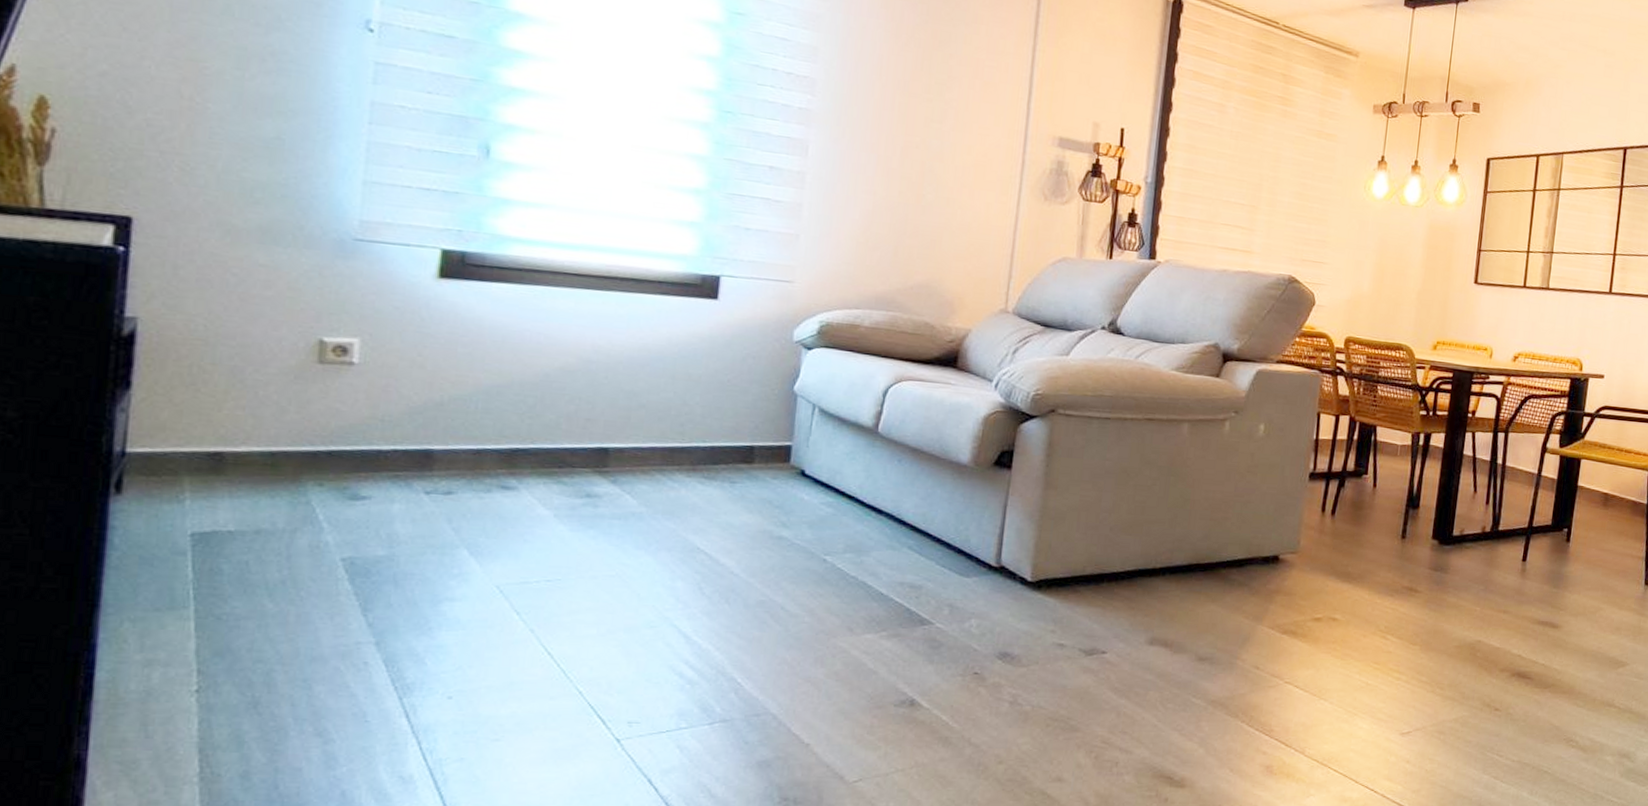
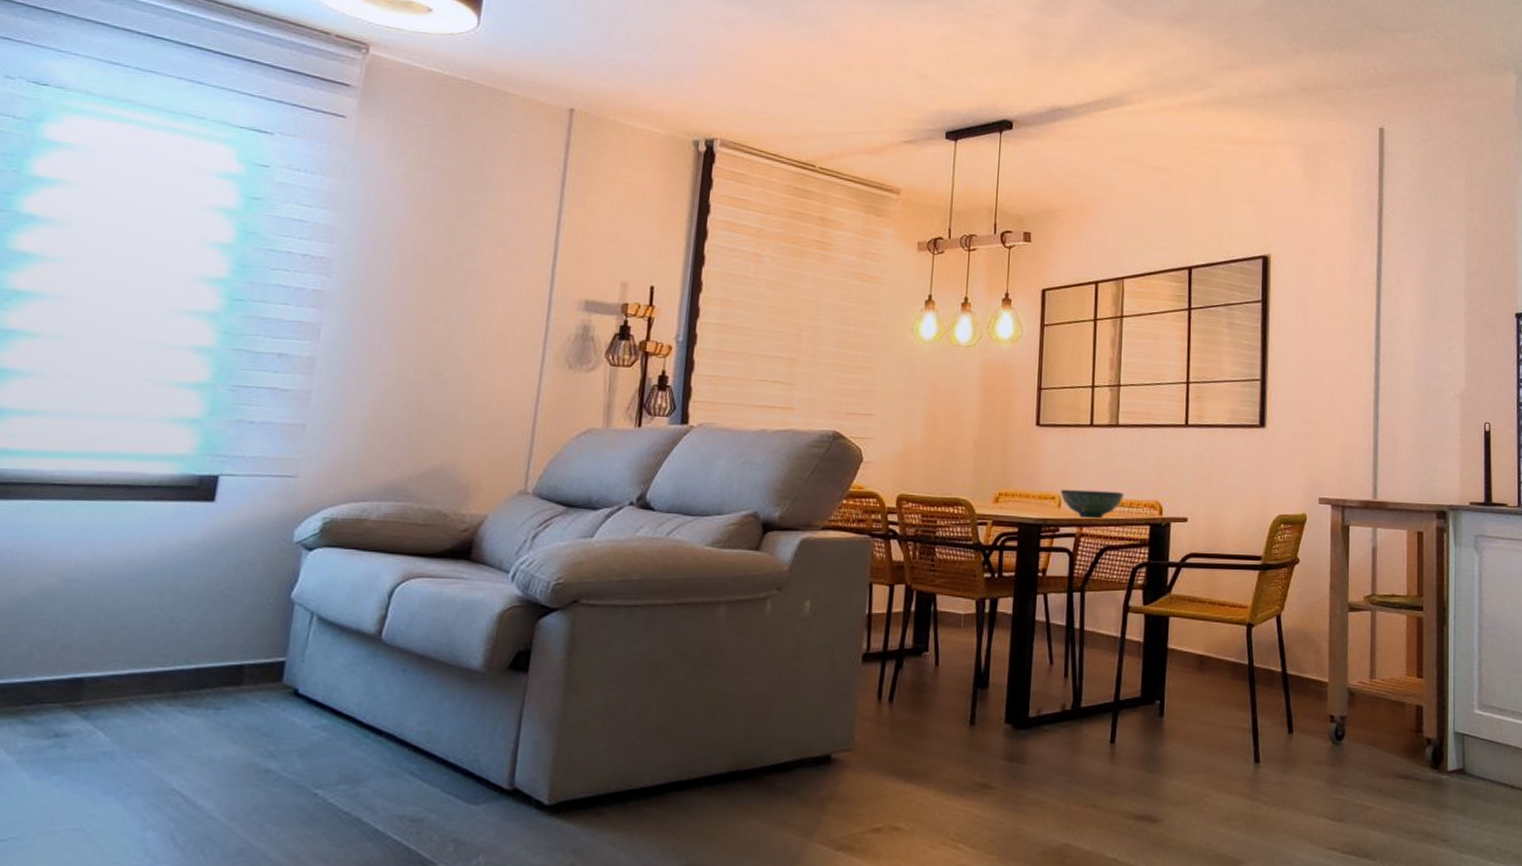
decorative bowl: none [1492,341,1549,371] -> present [1060,489,1124,519]

